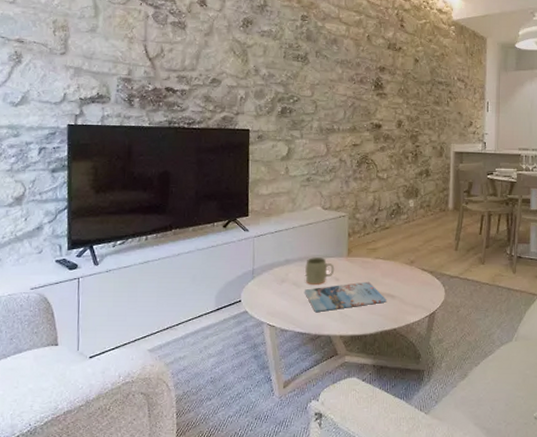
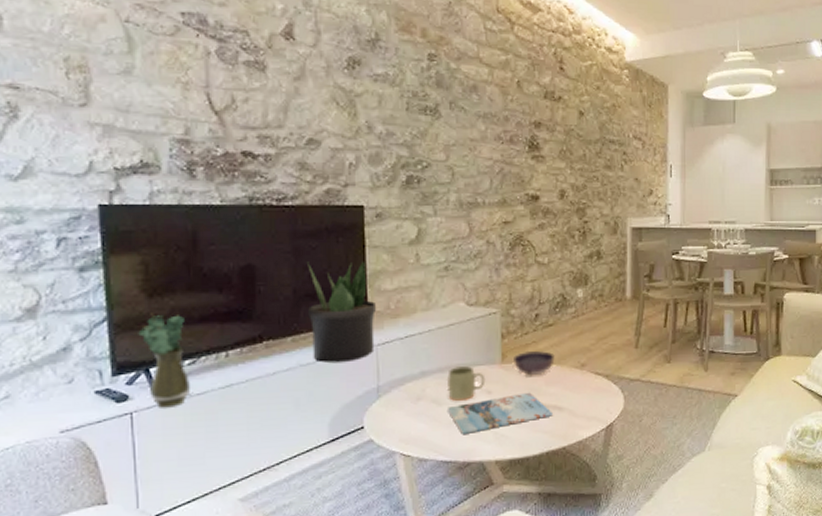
vase: none [87,204,121,277] -> present [138,312,191,410]
planter: none [205,172,255,250] -> present [307,262,377,364]
bowl: none [357,249,390,269] -> present [514,351,555,376]

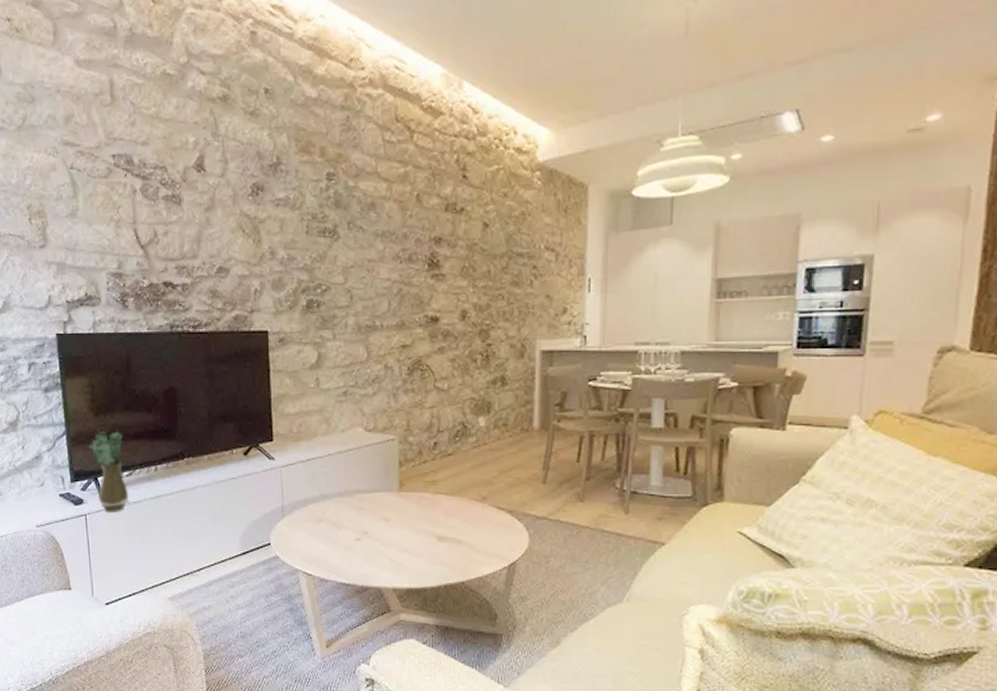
planter: present [307,262,377,364] -> none [220,386,281,482]
mug: present [446,366,486,402] -> none [345,492,383,527]
magazine: present [446,392,552,435] -> none [345,522,451,560]
bowl: present [514,351,555,376] -> none [411,481,454,506]

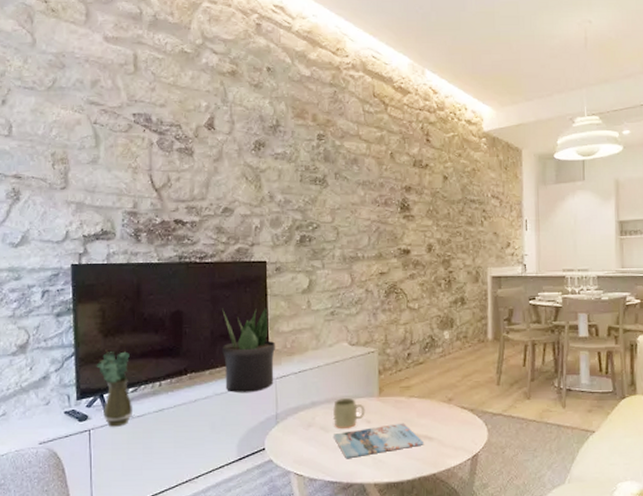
planter: none [220,386,281,482] -> present [222,308,276,394]
mug: none [345,492,383,527] -> present [332,398,365,429]
magazine: none [345,522,451,560] -> present [333,423,424,459]

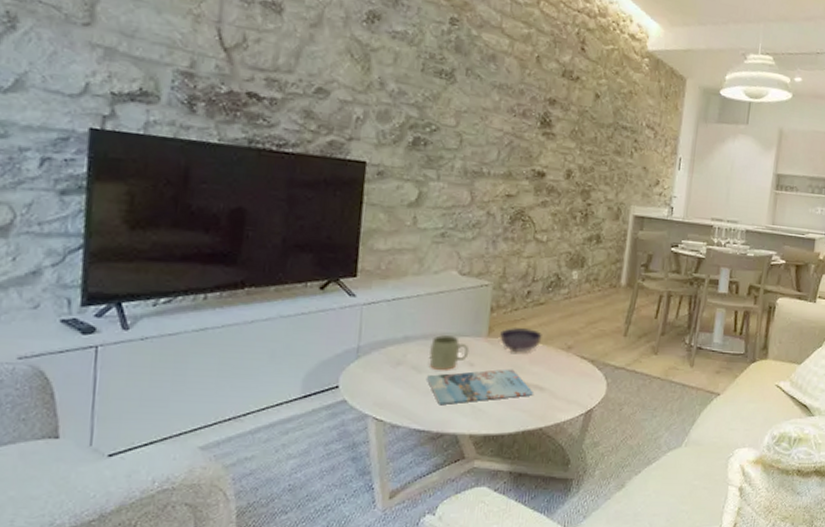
vase: present [96,349,133,428] -> none [114,245,165,347]
planter: present [222,308,276,394] -> none [294,213,368,319]
bowl: none [389,386,425,408] -> present [500,328,542,353]

